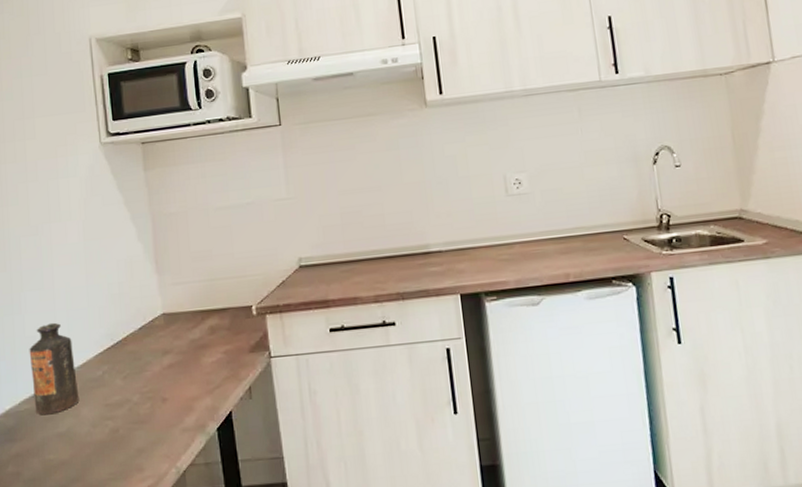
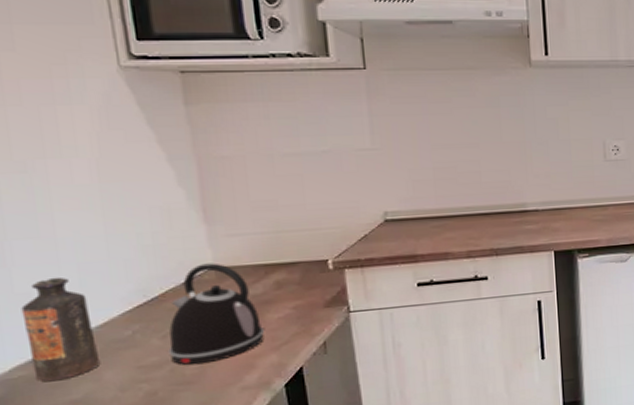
kettle: none [128,309,201,405] -> present [168,263,264,365]

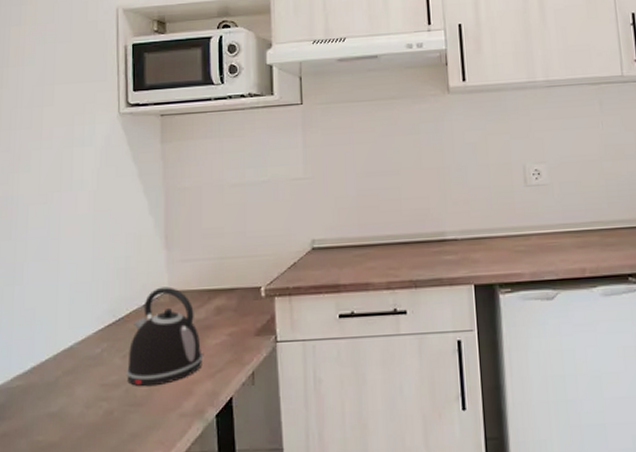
bottle: present [21,277,101,382] -> none [27,295,75,393]

